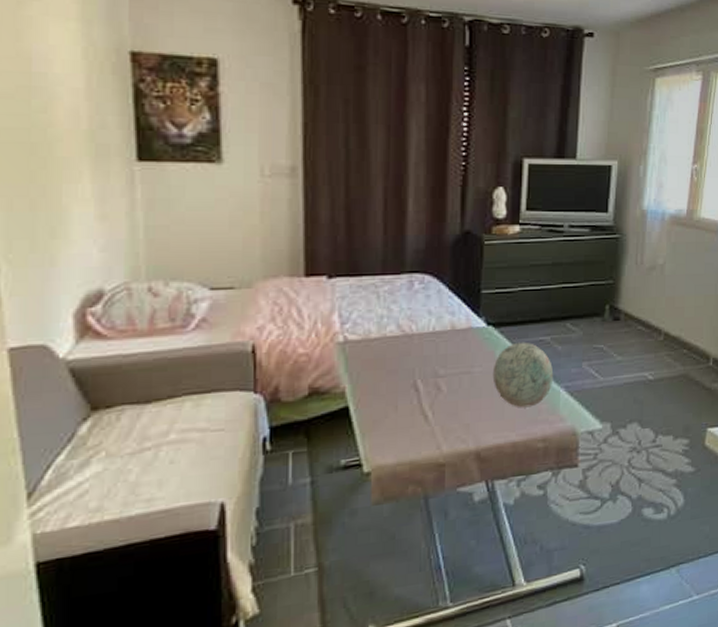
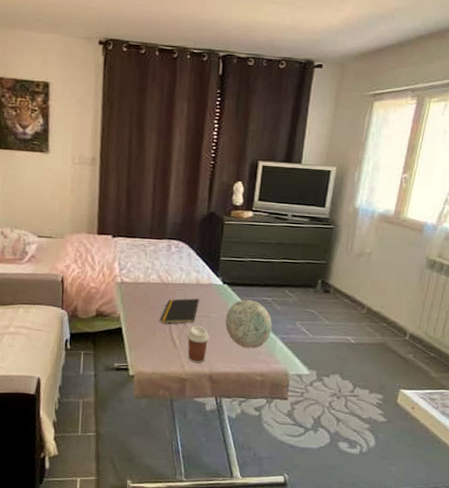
notepad: none [403,350,456,391] -> present [159,298,199,324]
coffee cup: none [442,387,473,440] -> present [187,325,210,363]

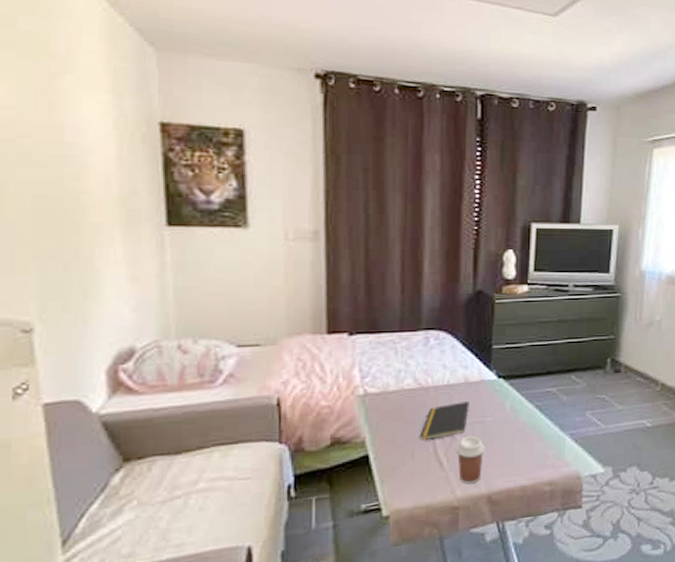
decorative ball: present [225,299,273,349] -> none [503,393,560,455]

